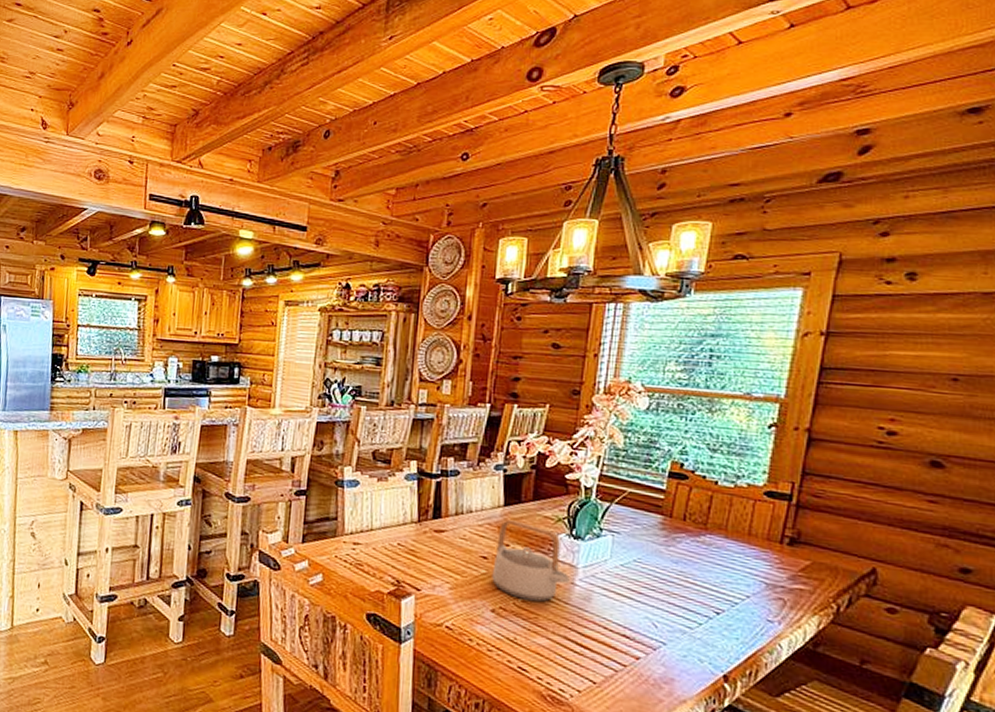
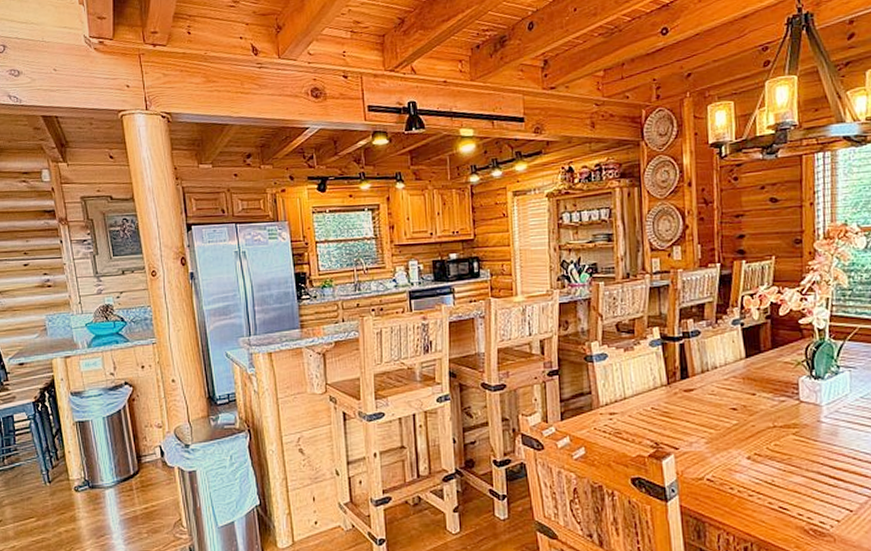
teapot: present [492,519,570,602] -> none [743,370,816,443]

